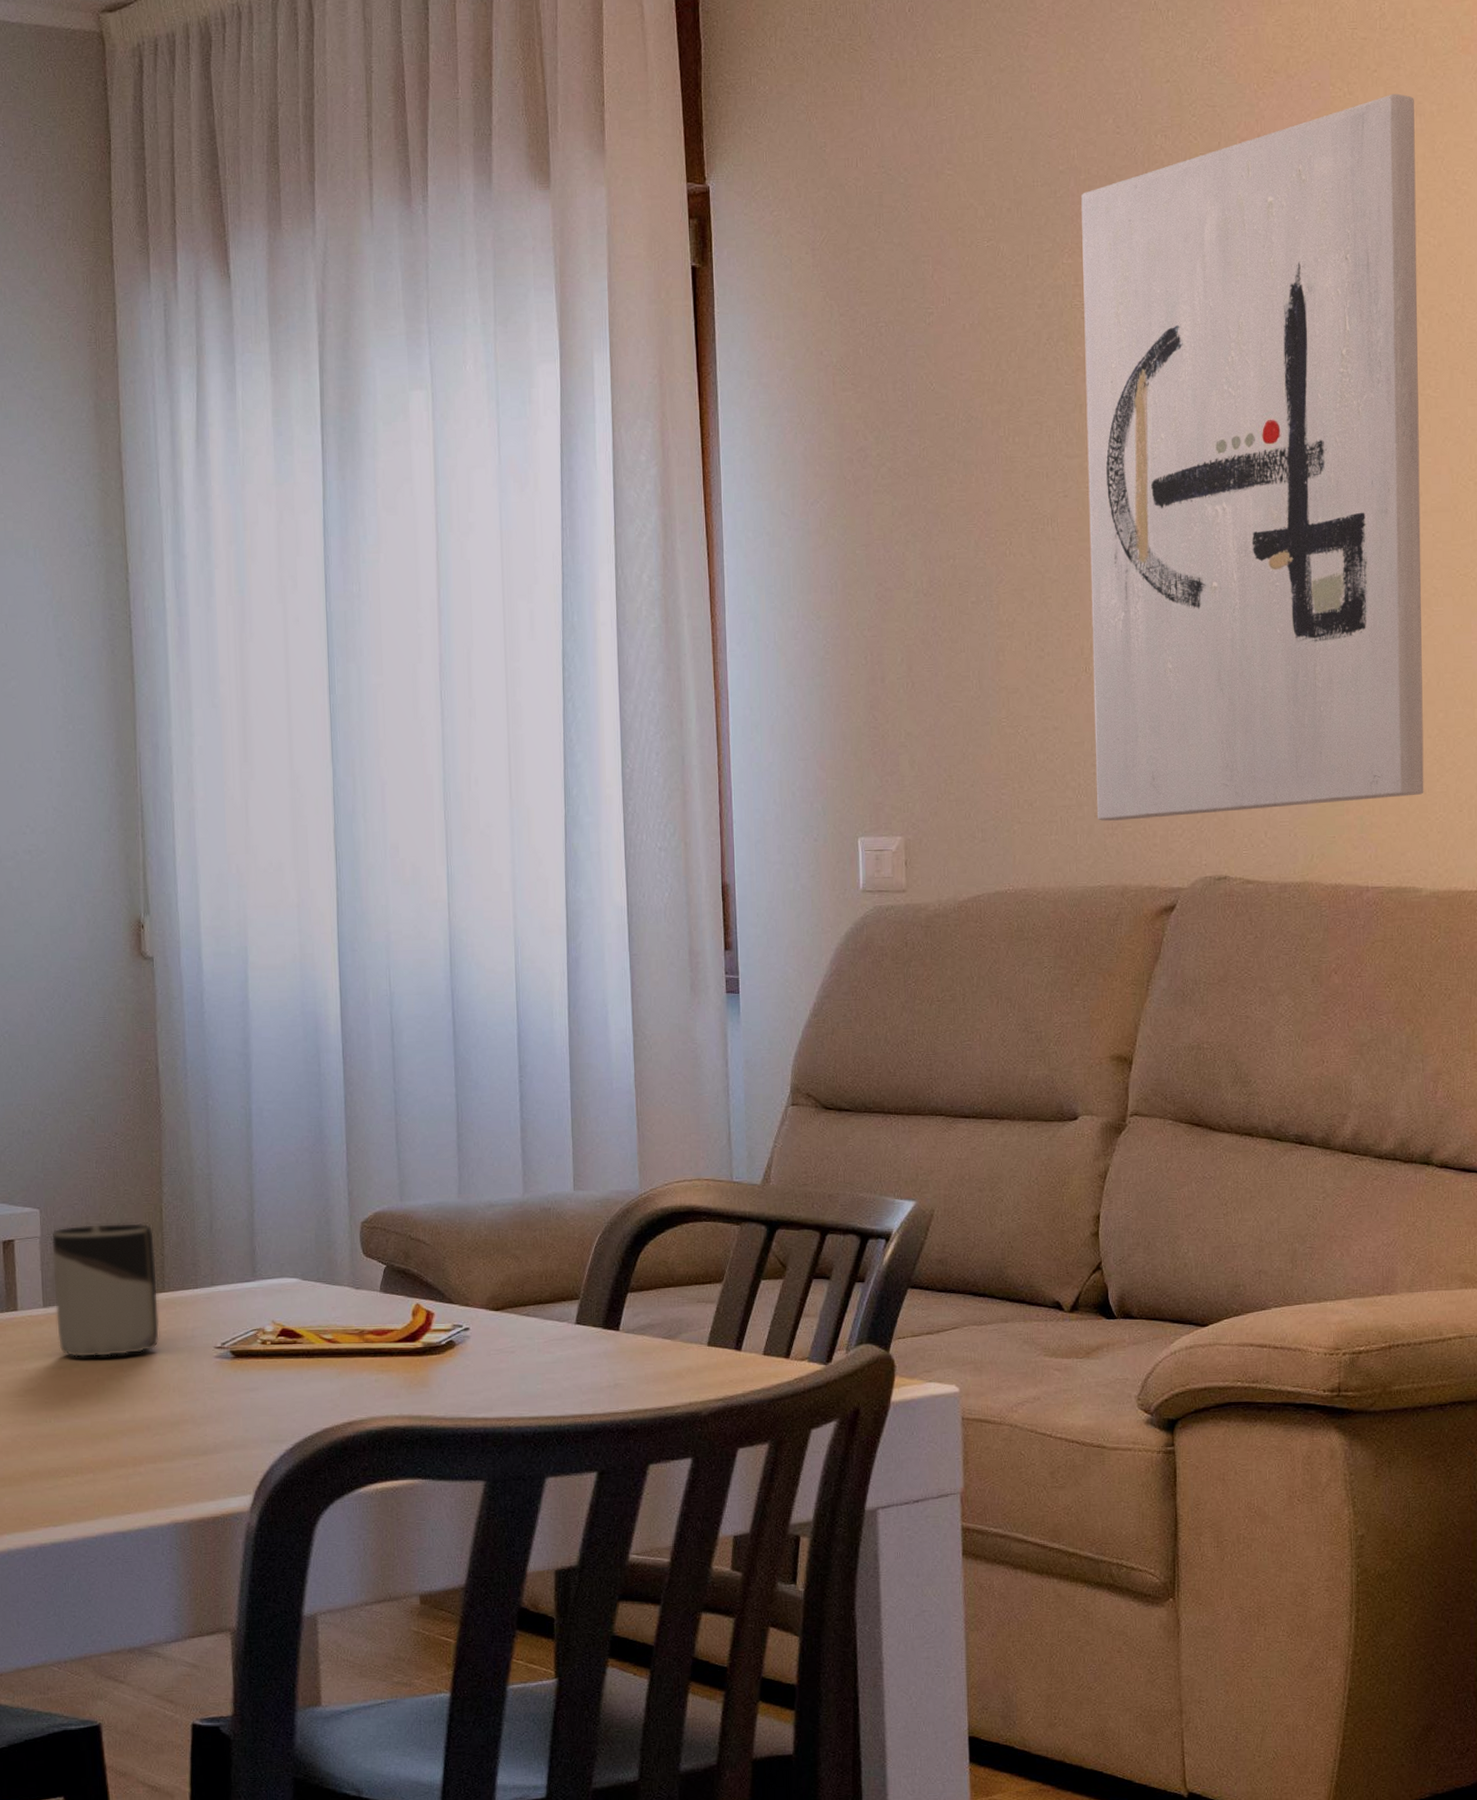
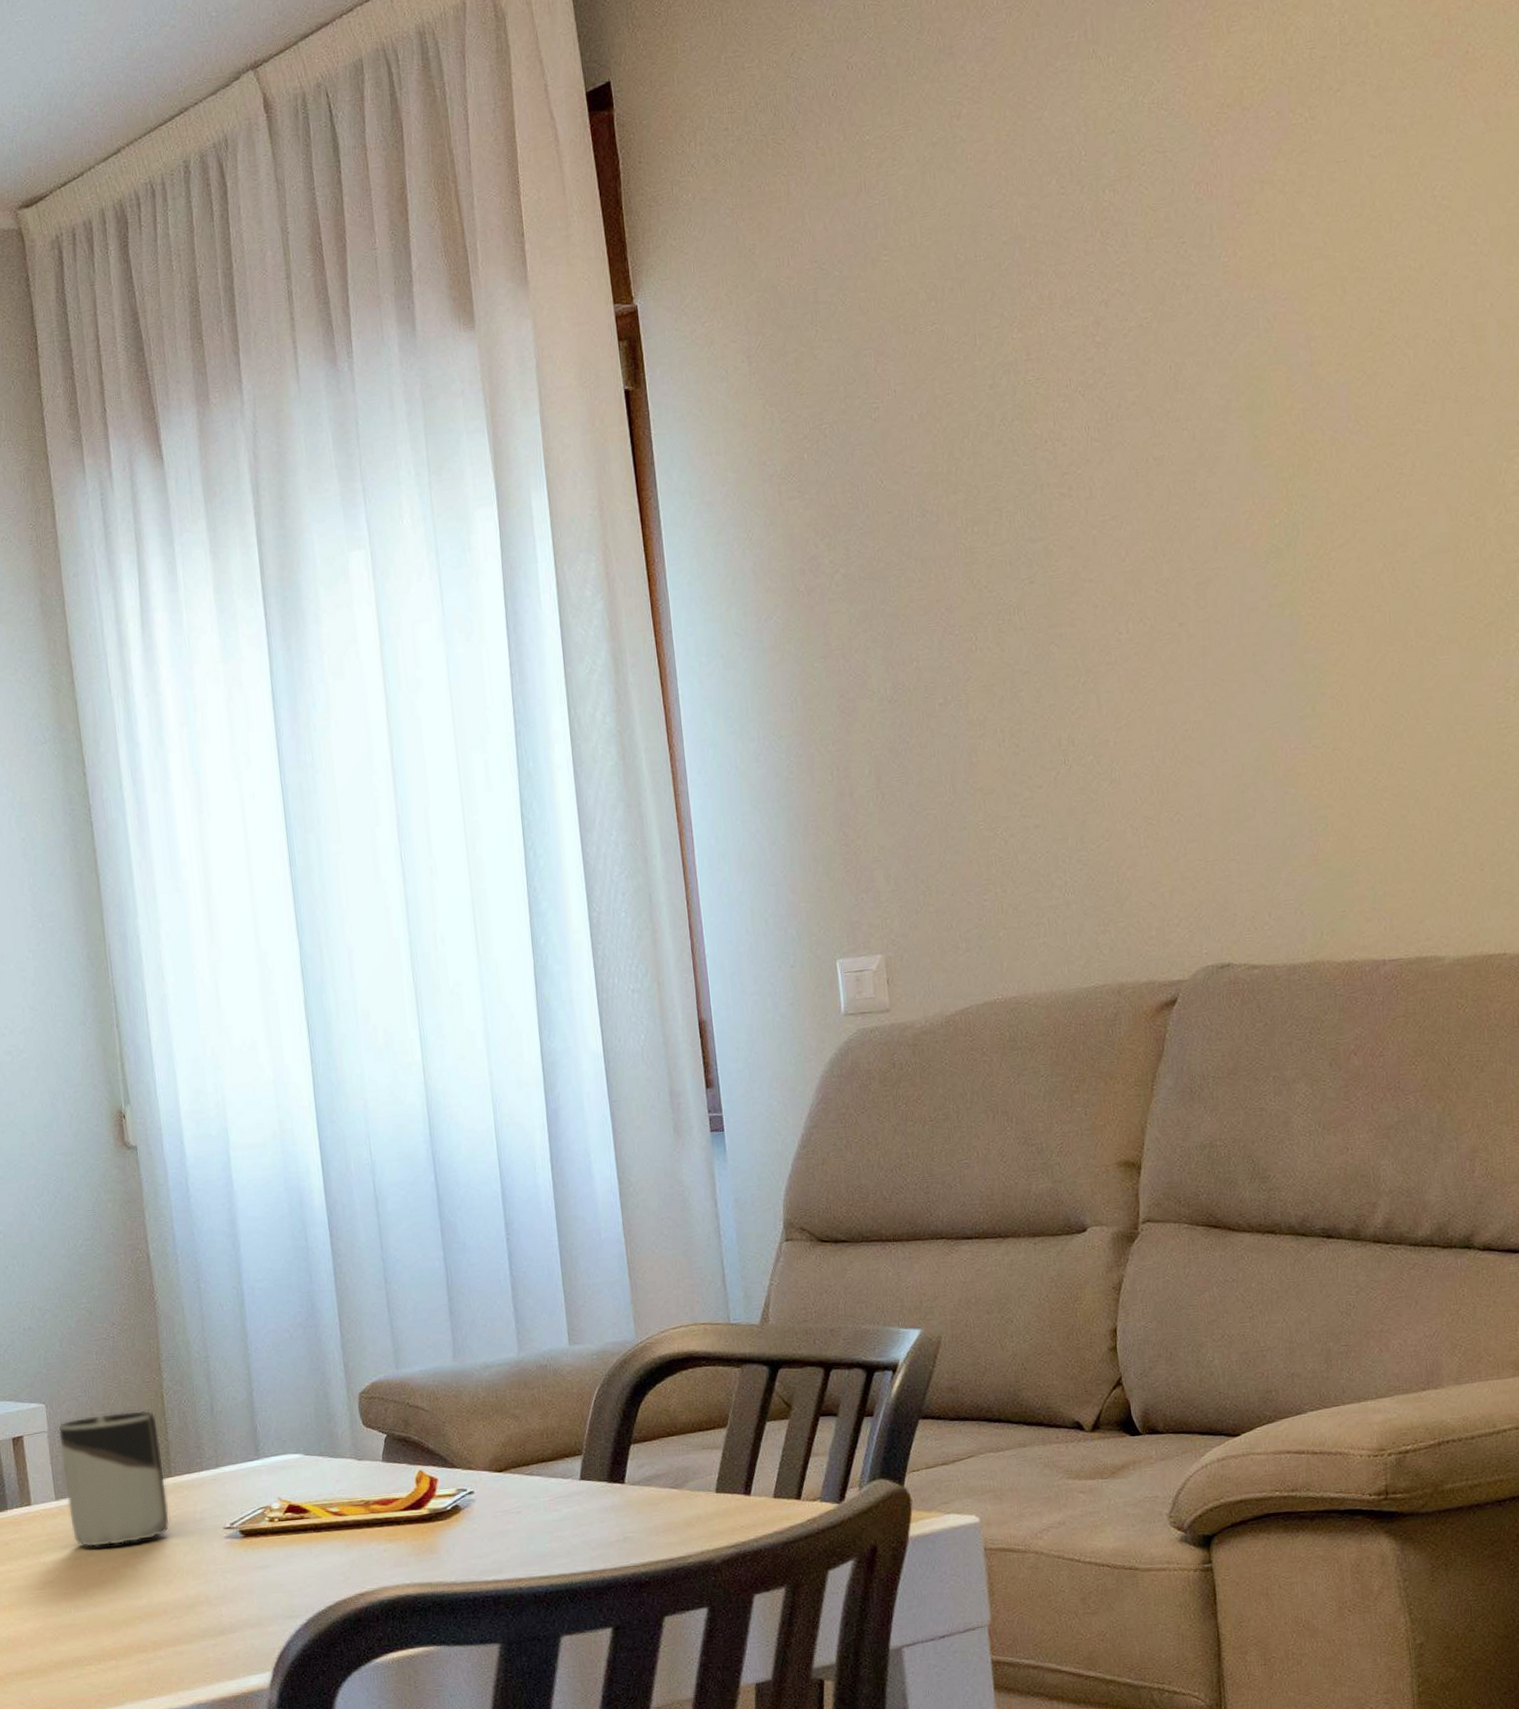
wall art: present [1081,93,1424,821] -> none [1027,111,1440,918]

